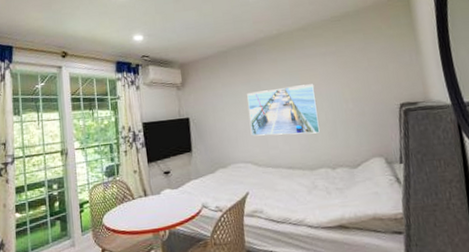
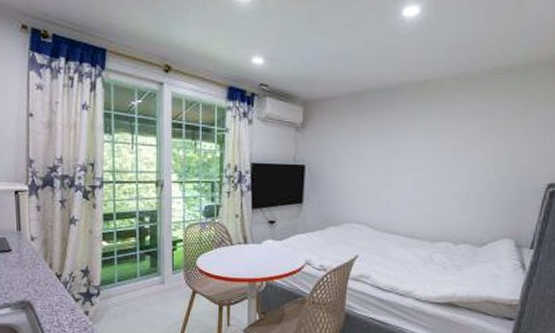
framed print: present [247,84,321,136] -> none [372,145,455,203]

